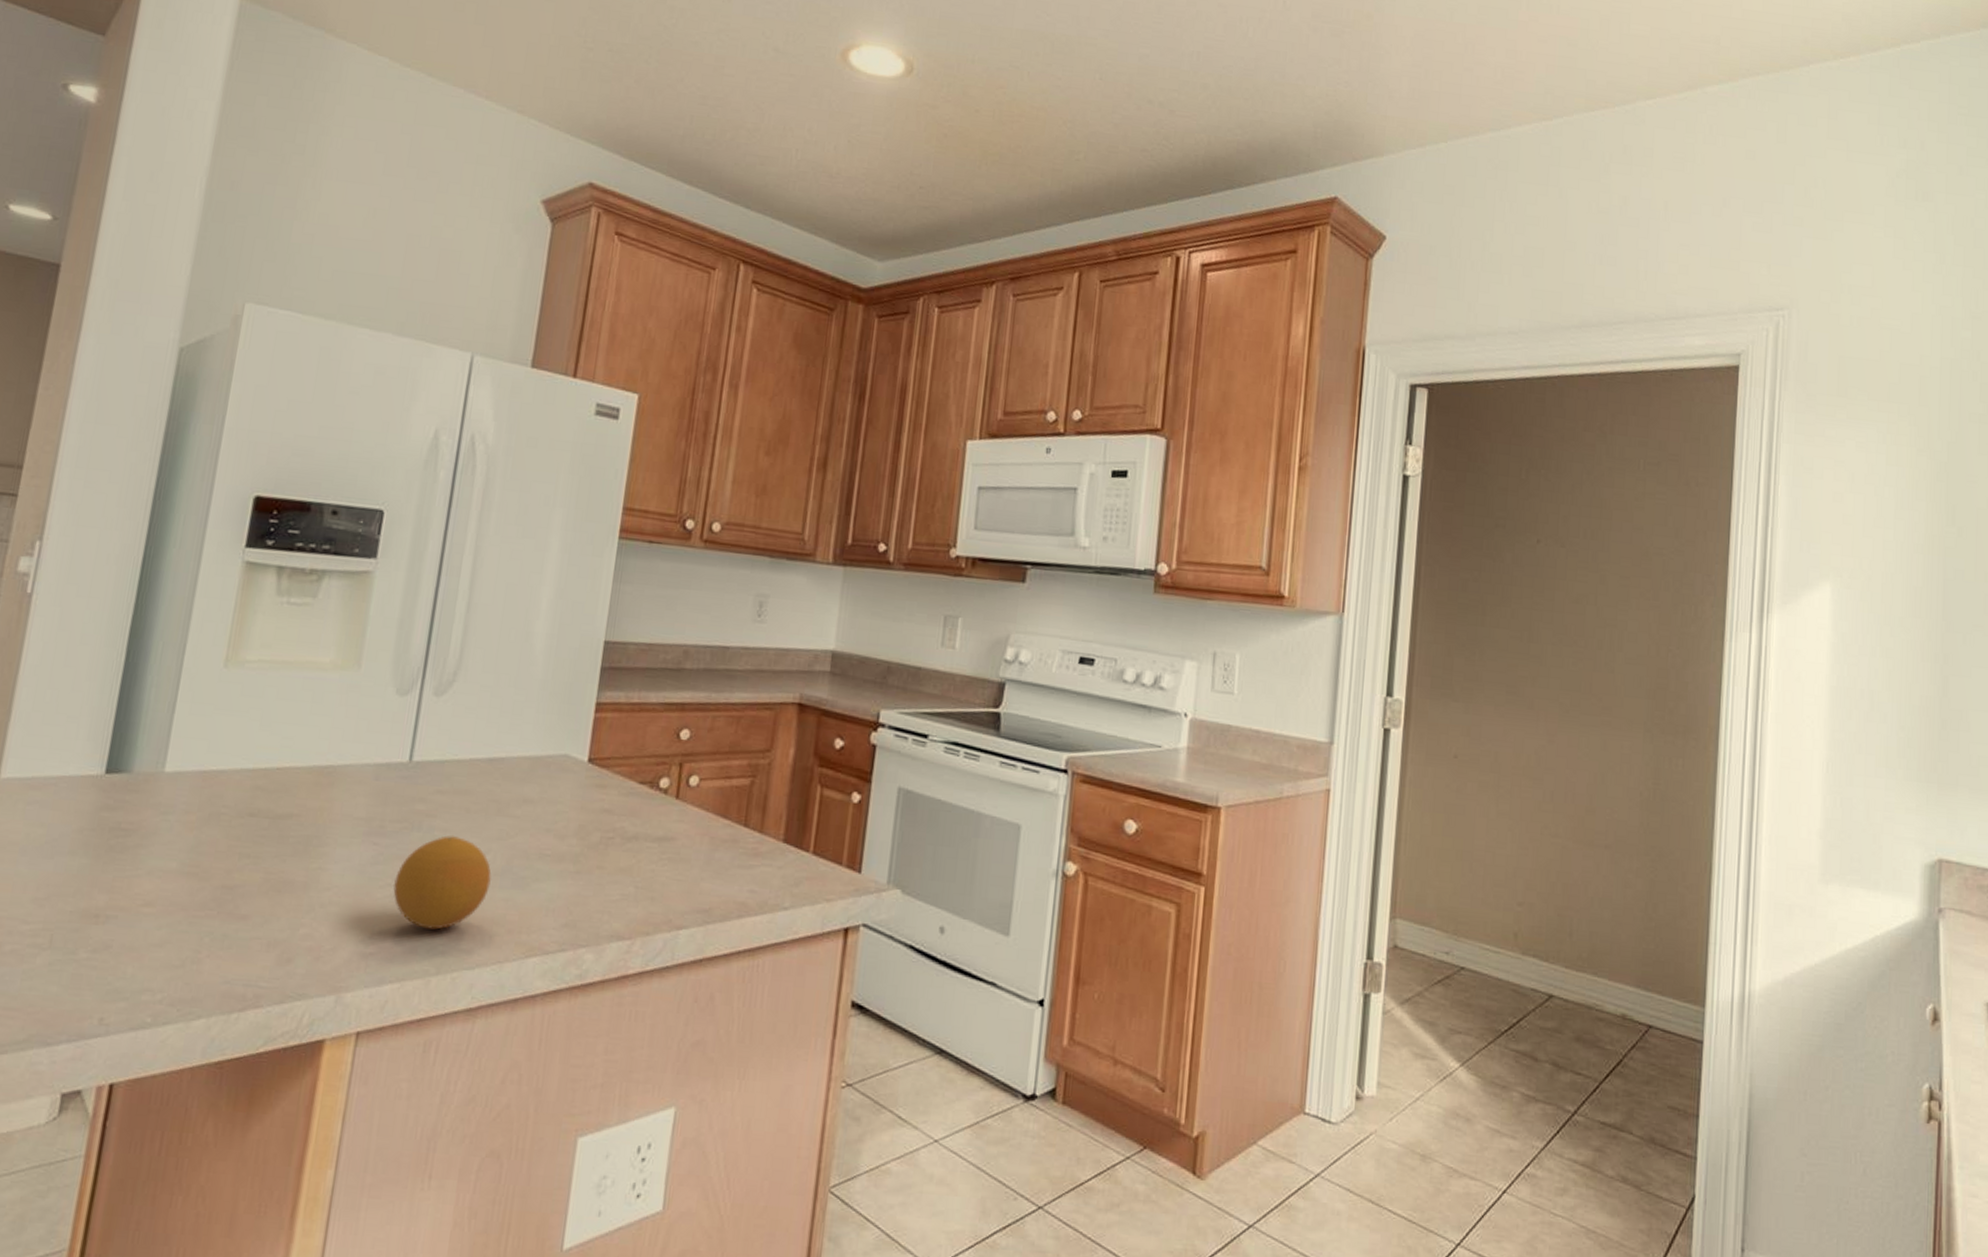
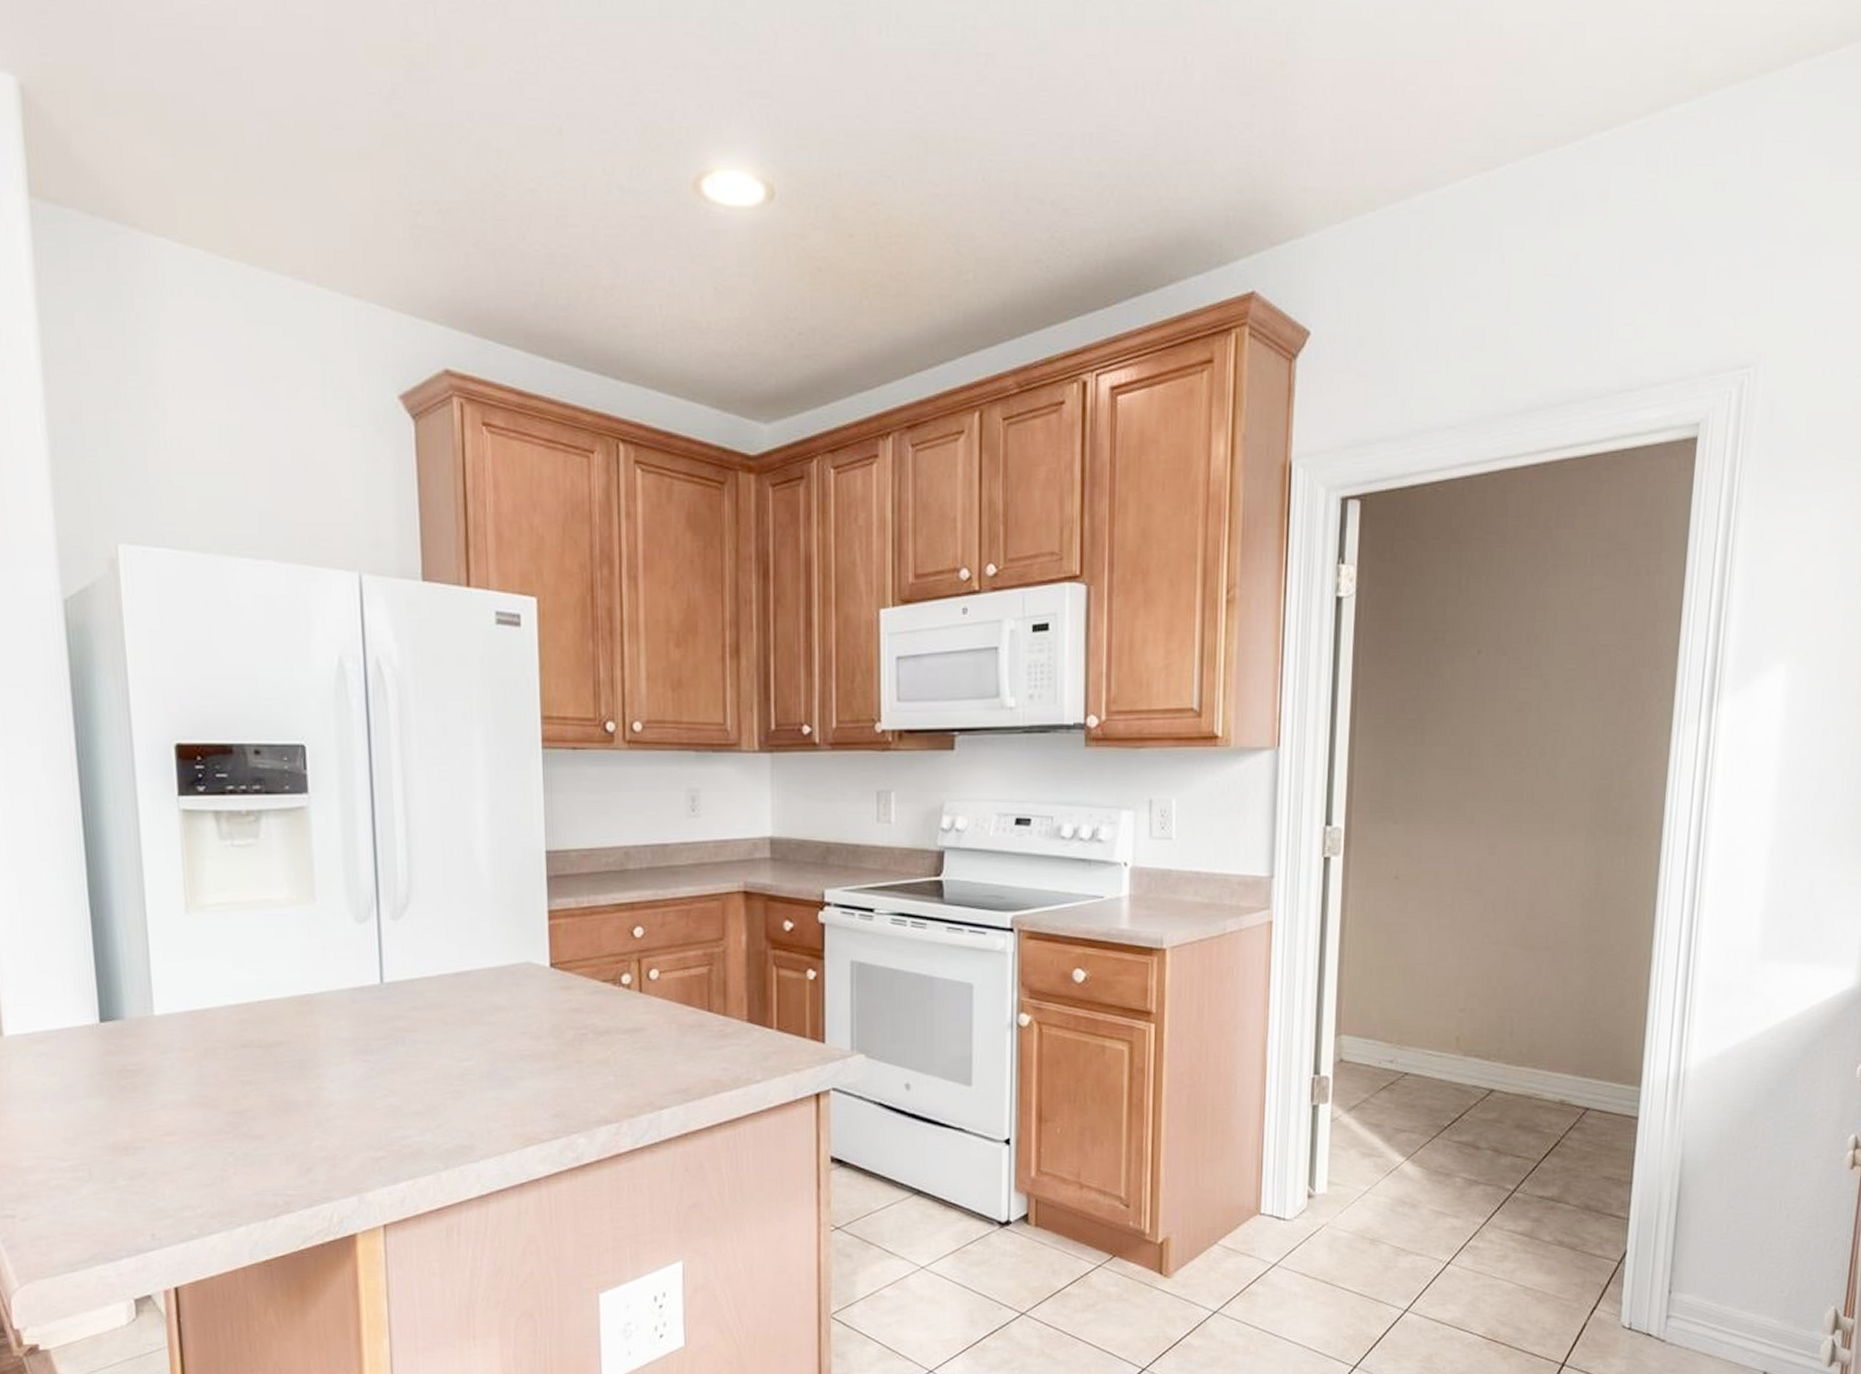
fruit: present [392,835,492,930] -> none [389,1046,479,1131]

